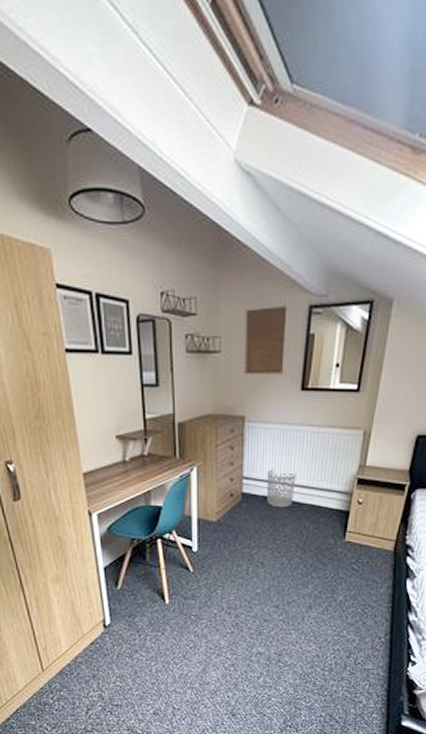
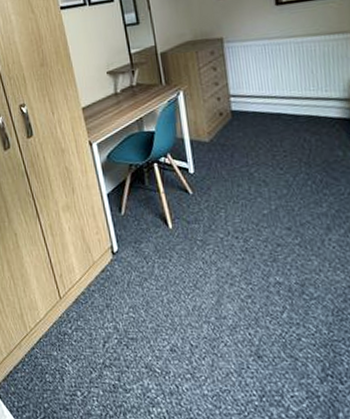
waste bin: present [266,469,296,508] -> none [253,83,288,122]

